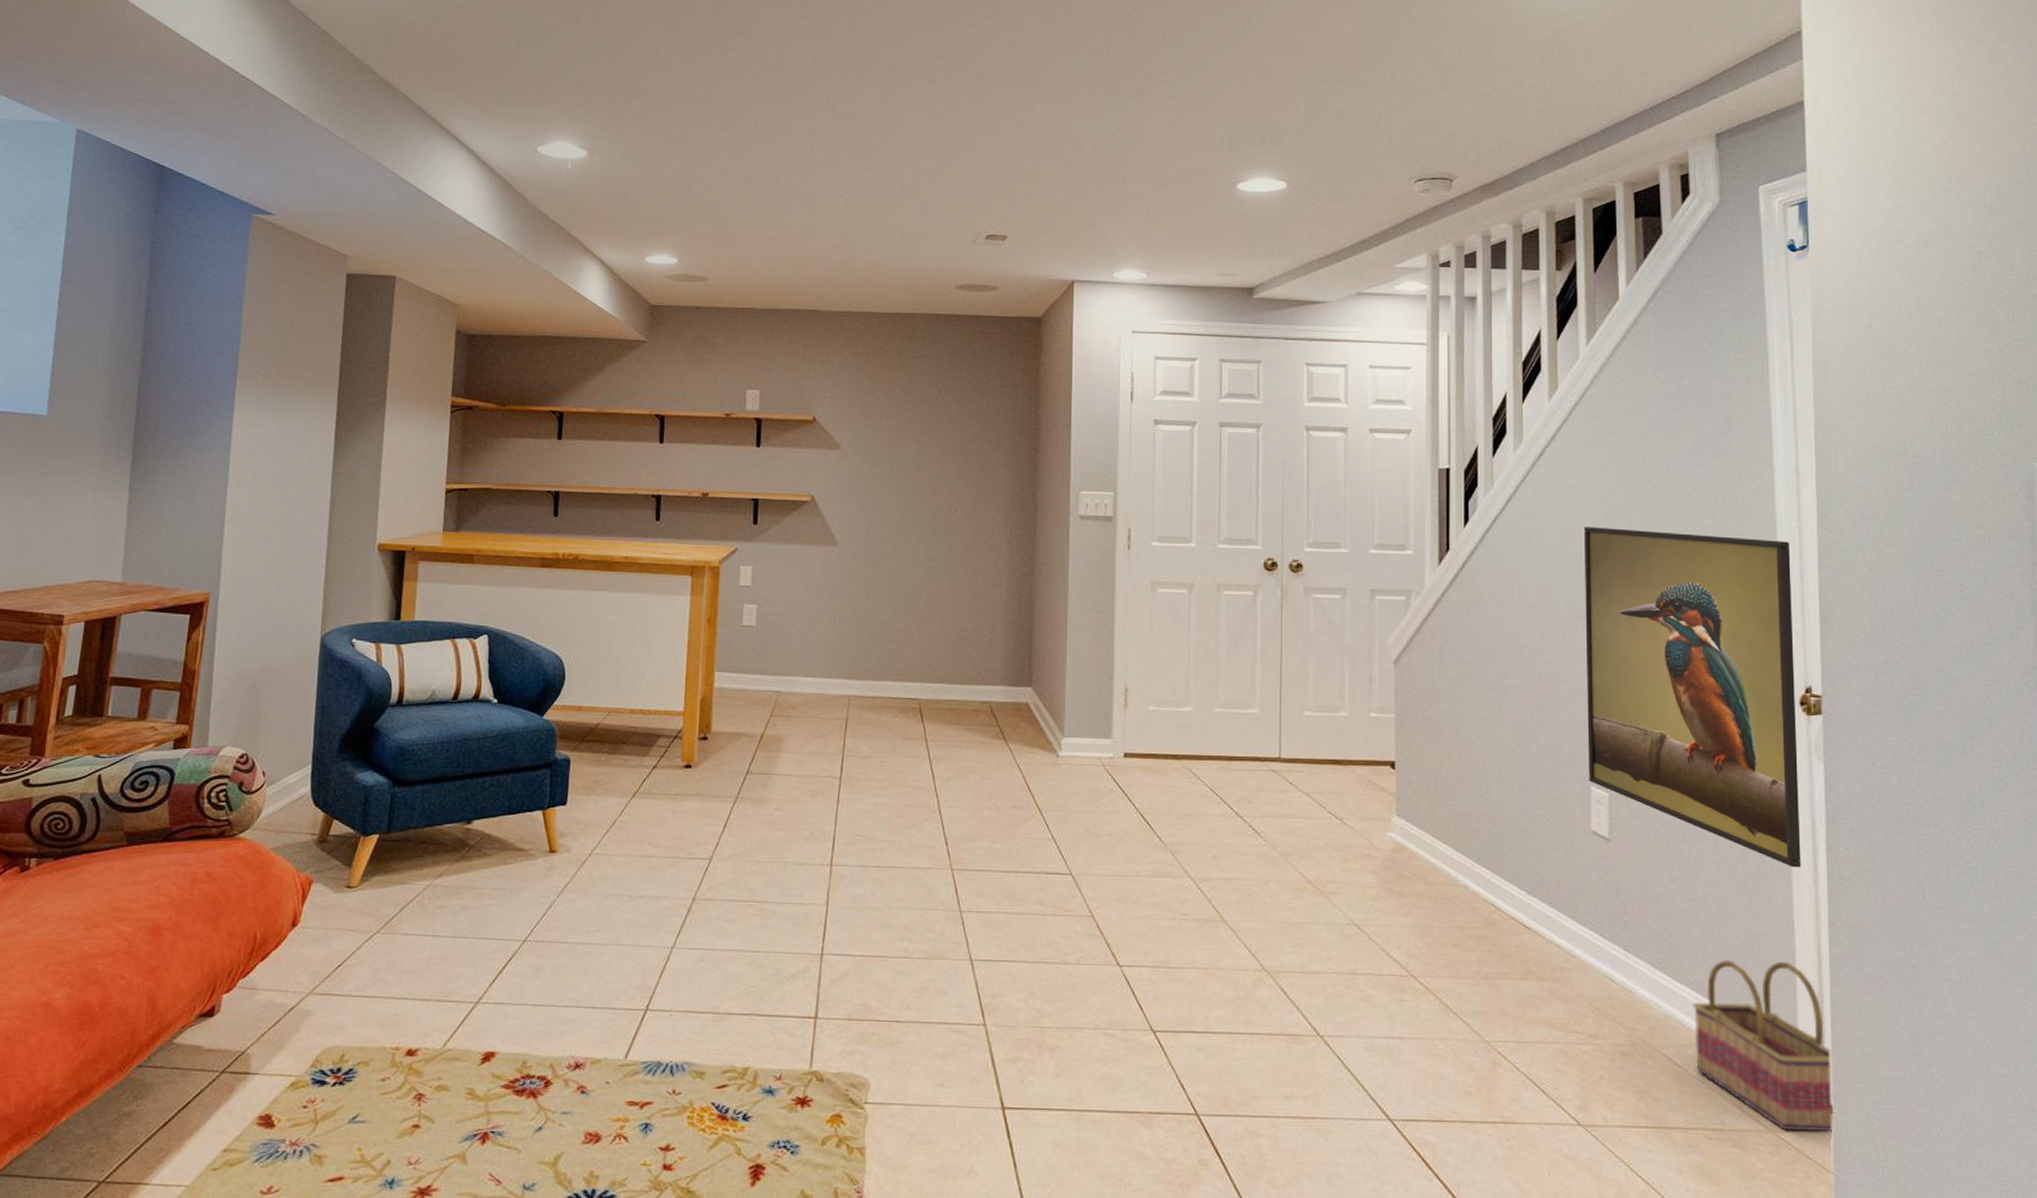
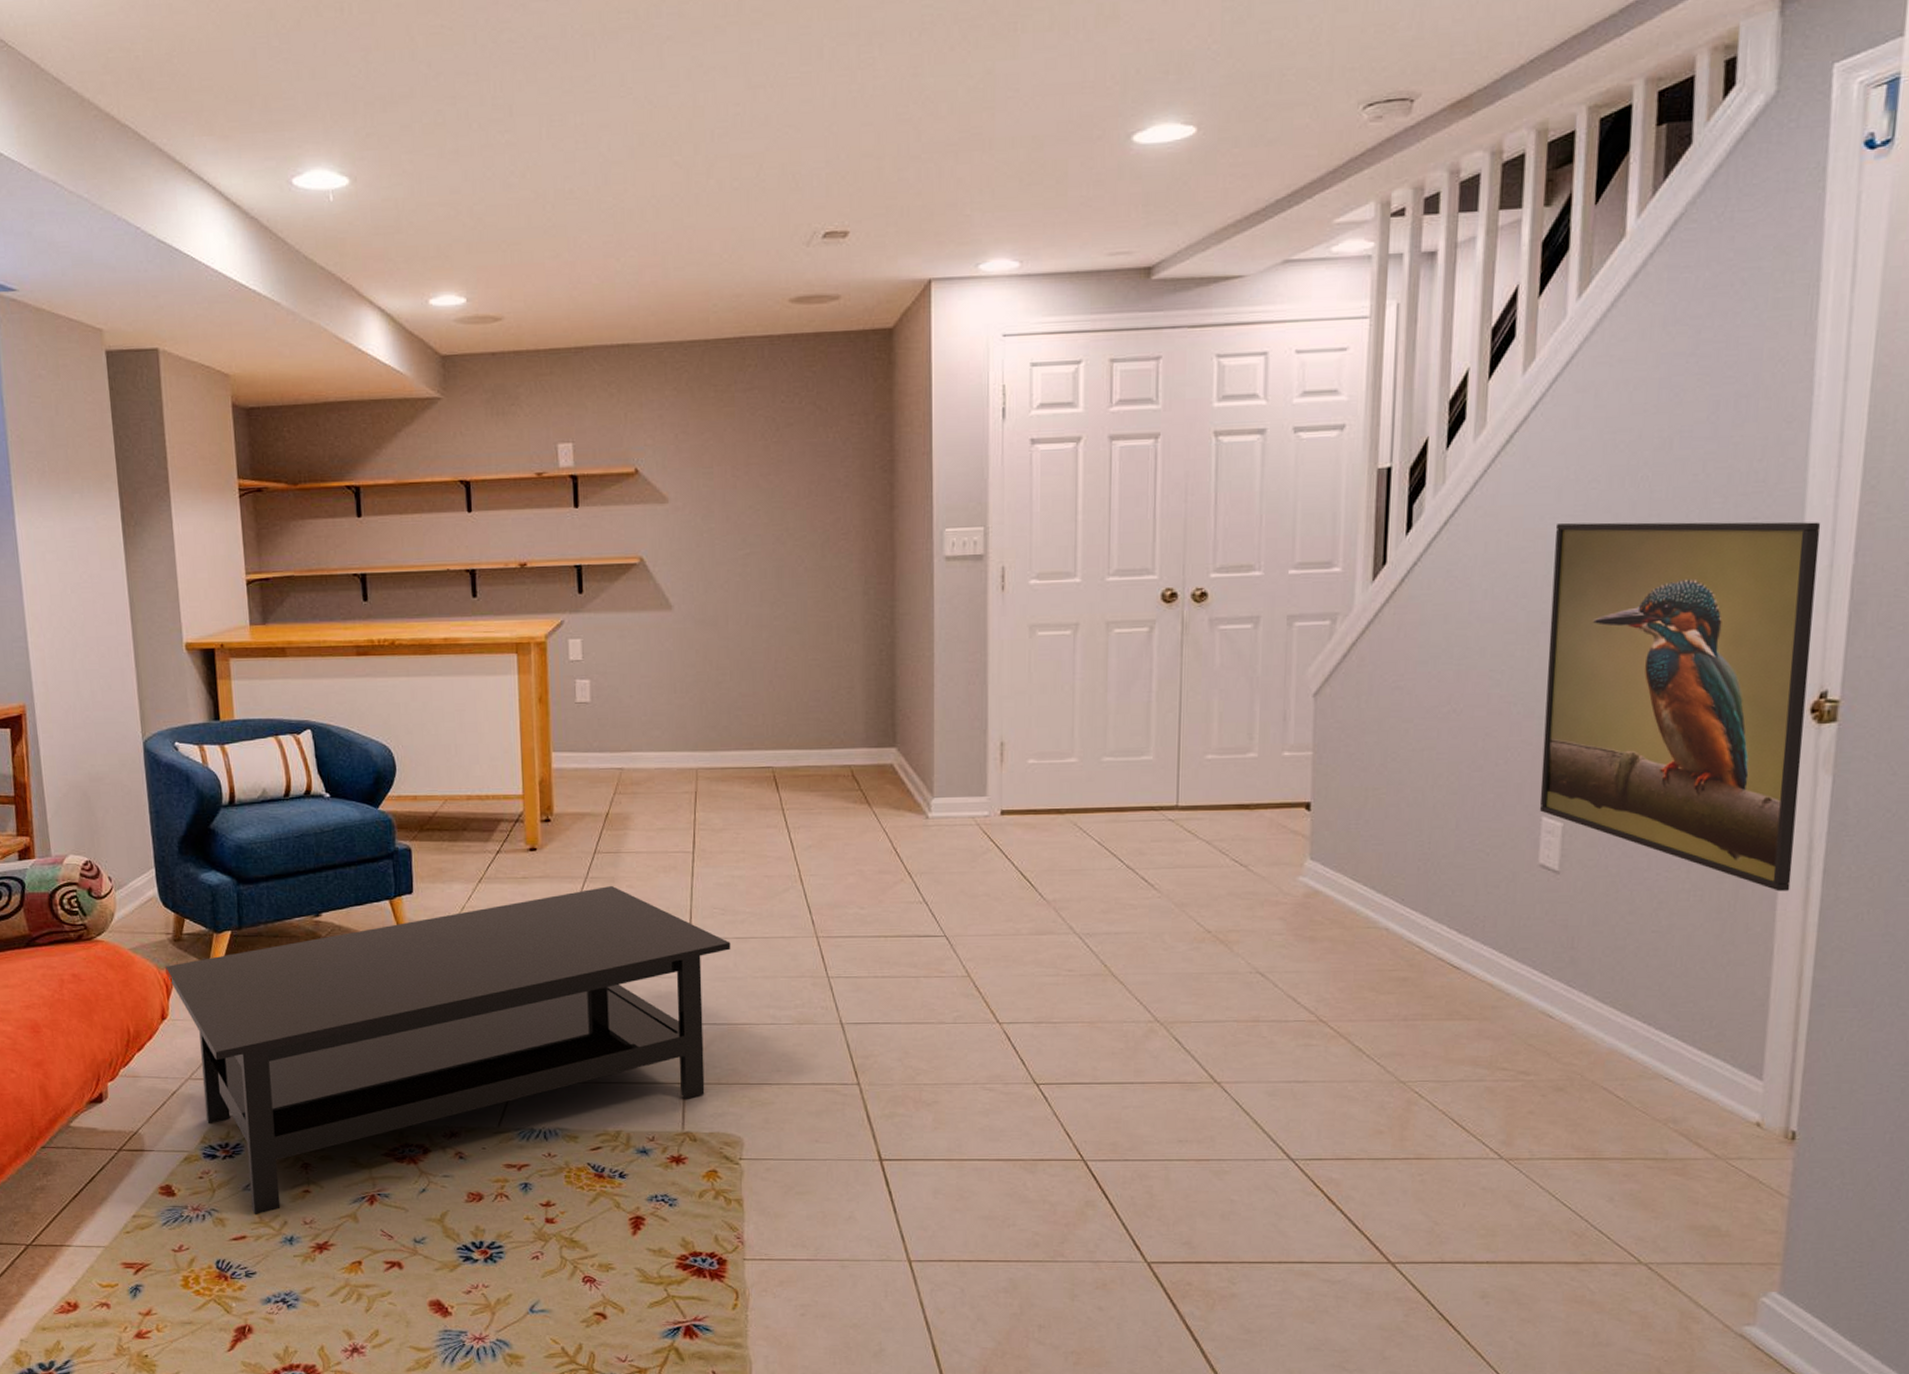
coffee table: none [304,806,870,1153] -> present [164,885,731,1215]
basket: present [1692,959,1833,1131] -> none [1640,990,1801,1158]

